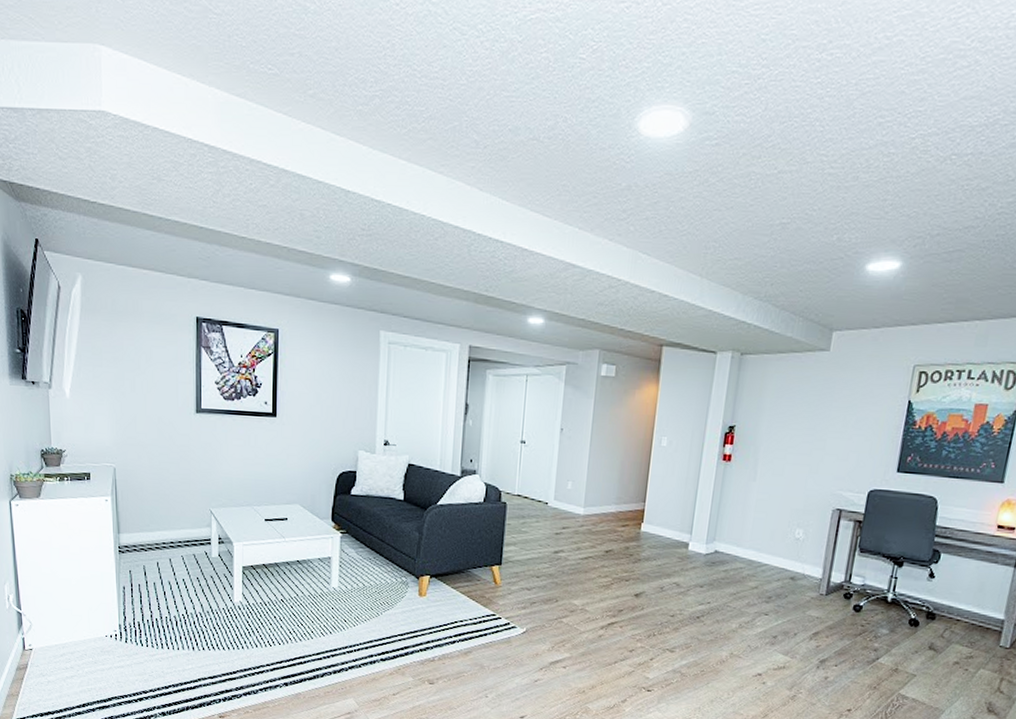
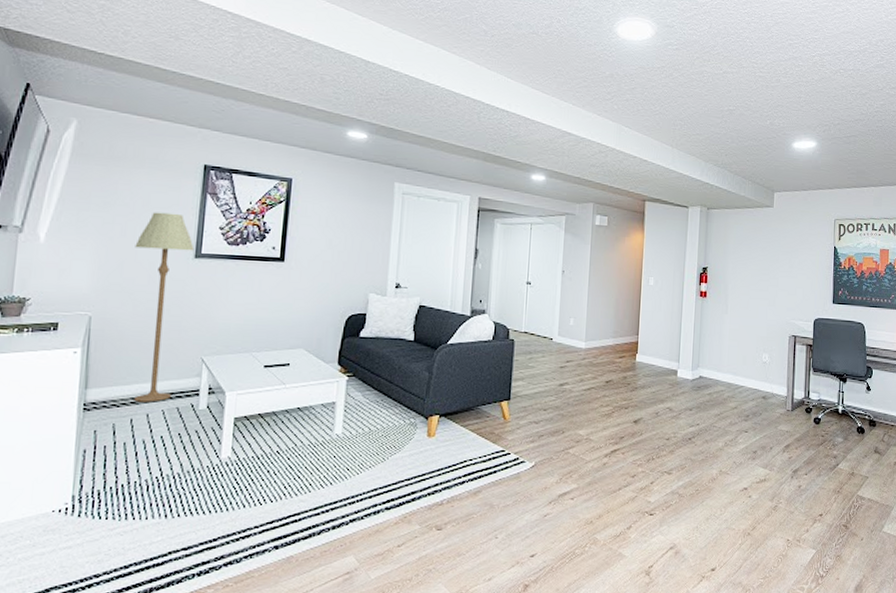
floor lamp: none [144,367,195,548] -> present [134,212,194,402]

